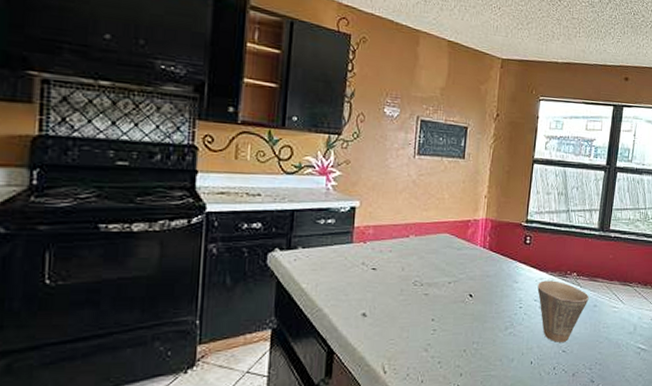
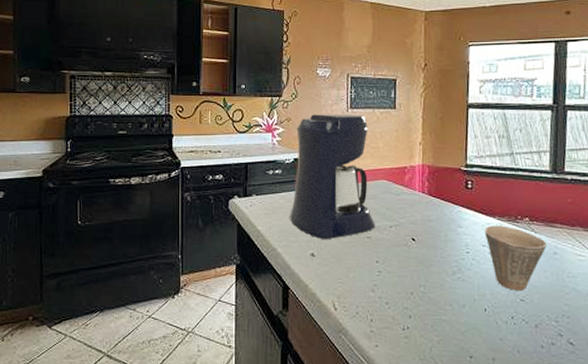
coffee maker: none [341,158,435,297] -> present [290,114,375,239]

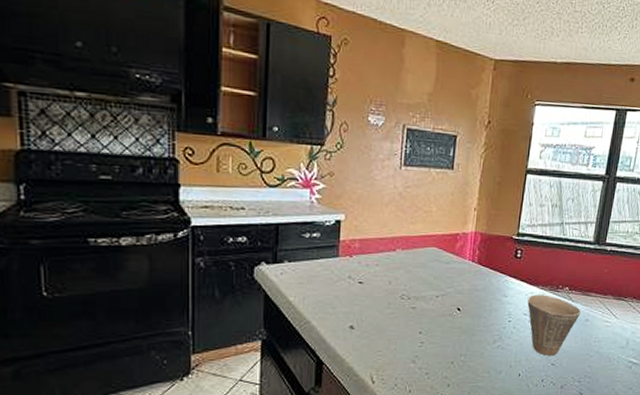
coffee maker: present [290,114,375,239] -> none [328,169,422,310]

